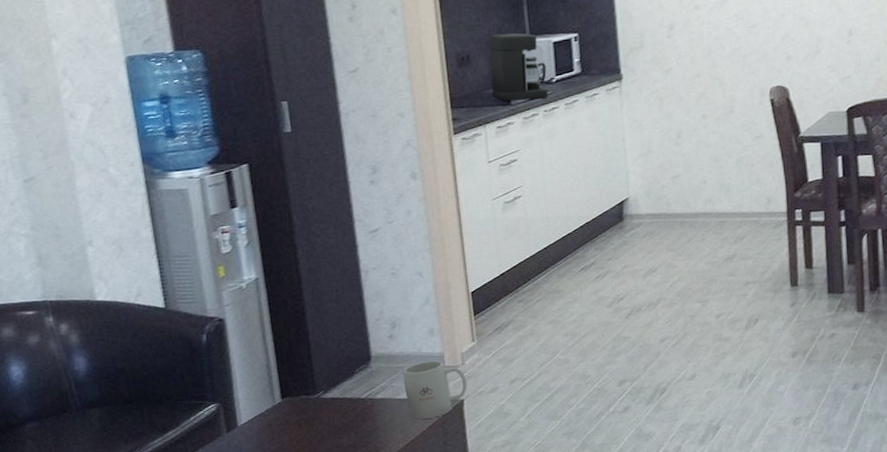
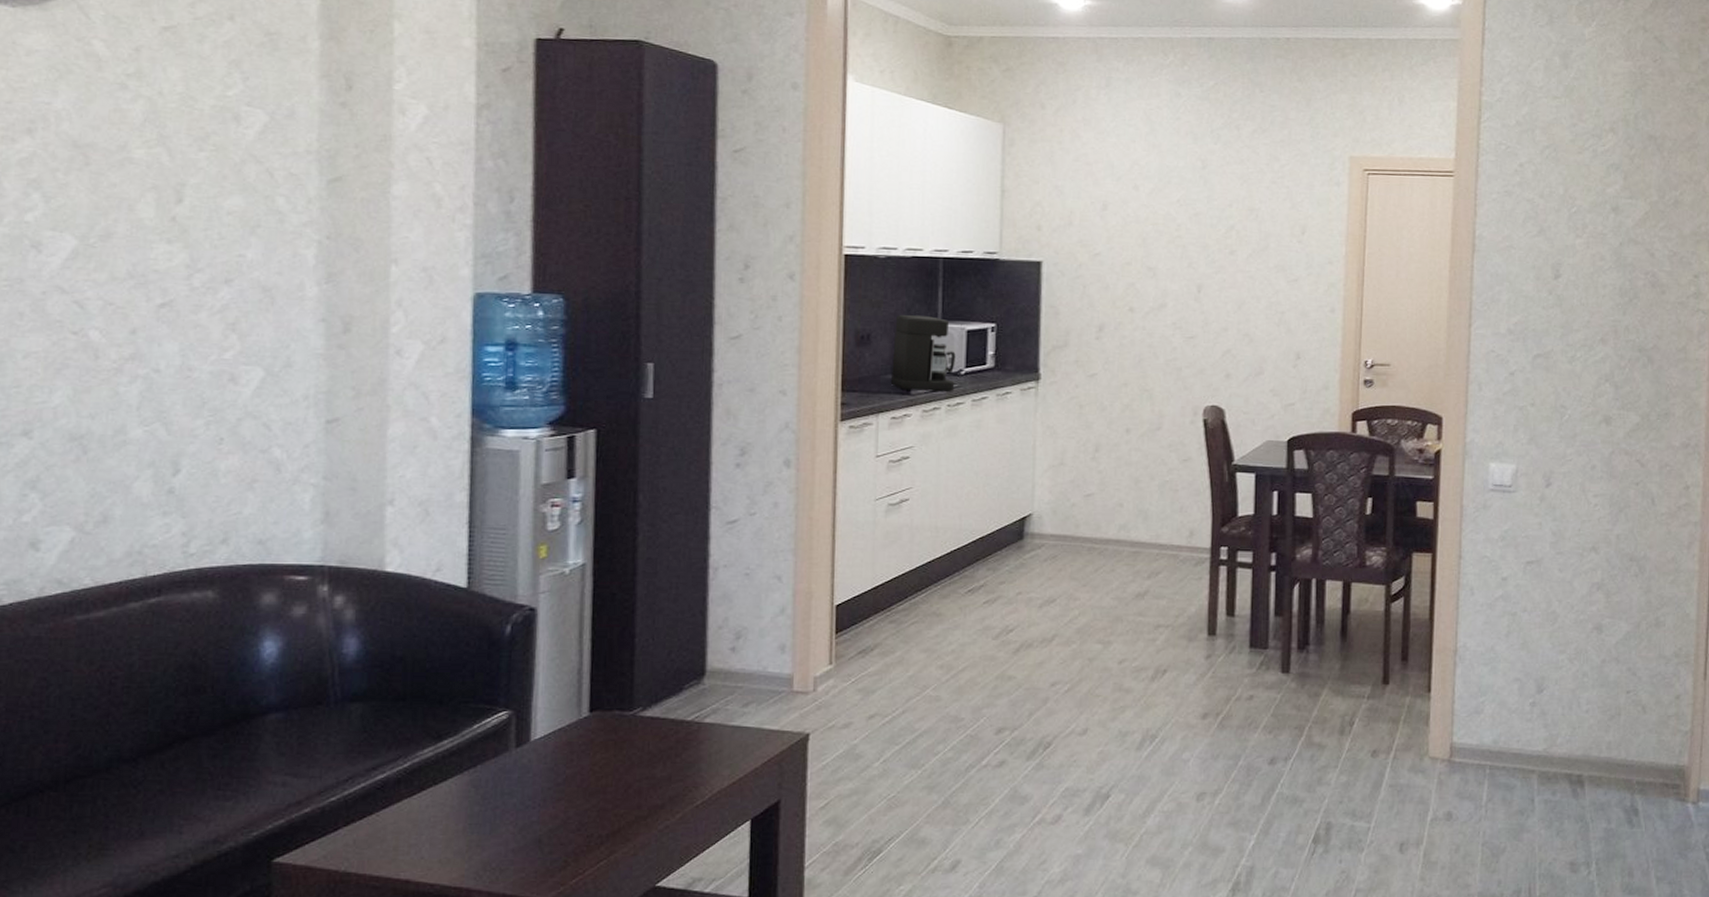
mug: present [403,360,468,420] -> none [740,683,817,753]

